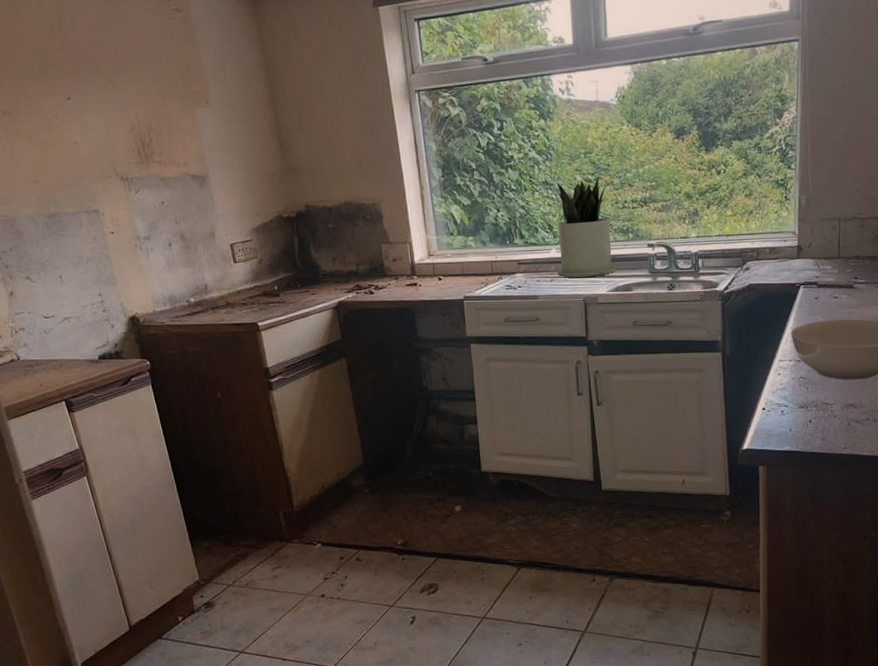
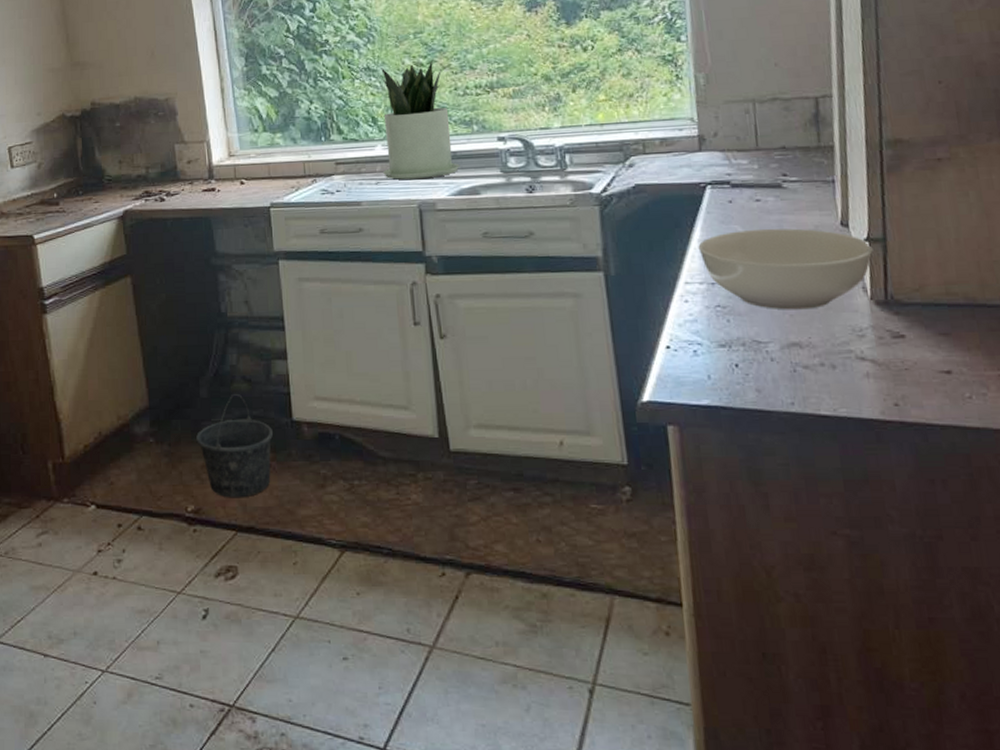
bucket: none [404,452,465,533] -> present [196,394,273,498]

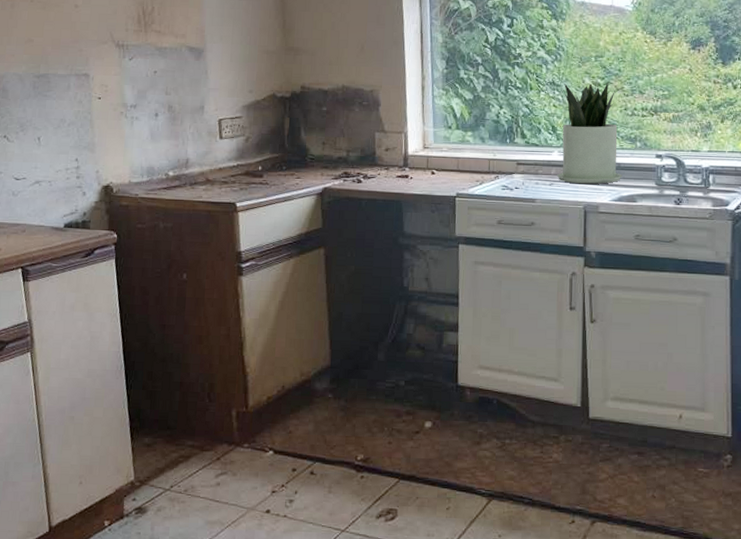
bucket: present [196,394,273,498] -> none [371,359,439,450]

